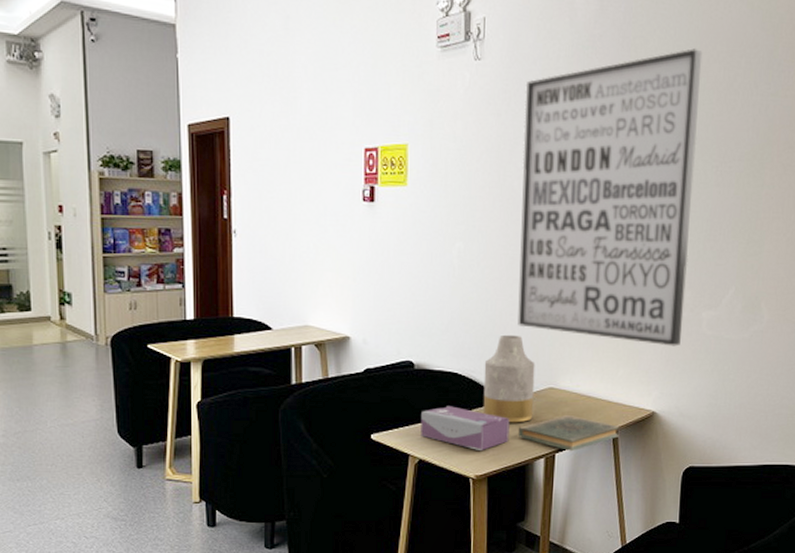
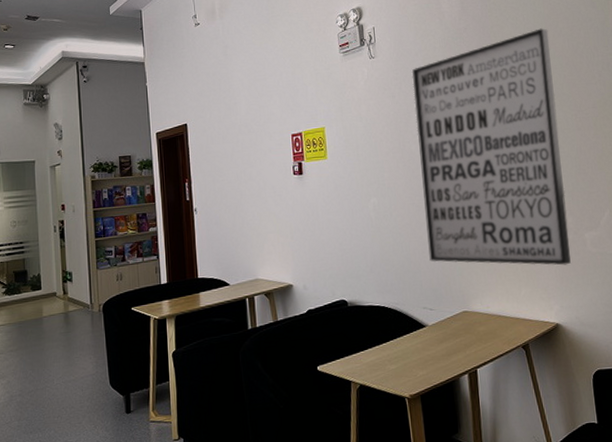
tissue box: present [421,406,510,450] -> none [357,335,435,372]
vase: present [483,334,535,423] -> none [406,269,453,346]
book: present [519,414,620,452] -> none [442,333,531,366]

